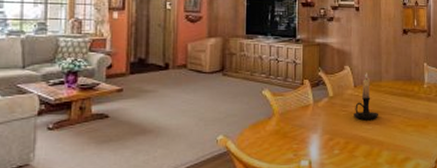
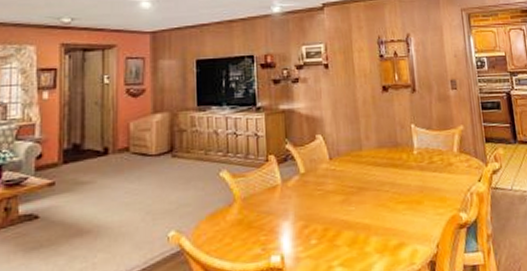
candle holder: present [354,72,379,120] -> none [331,141,363,200]

